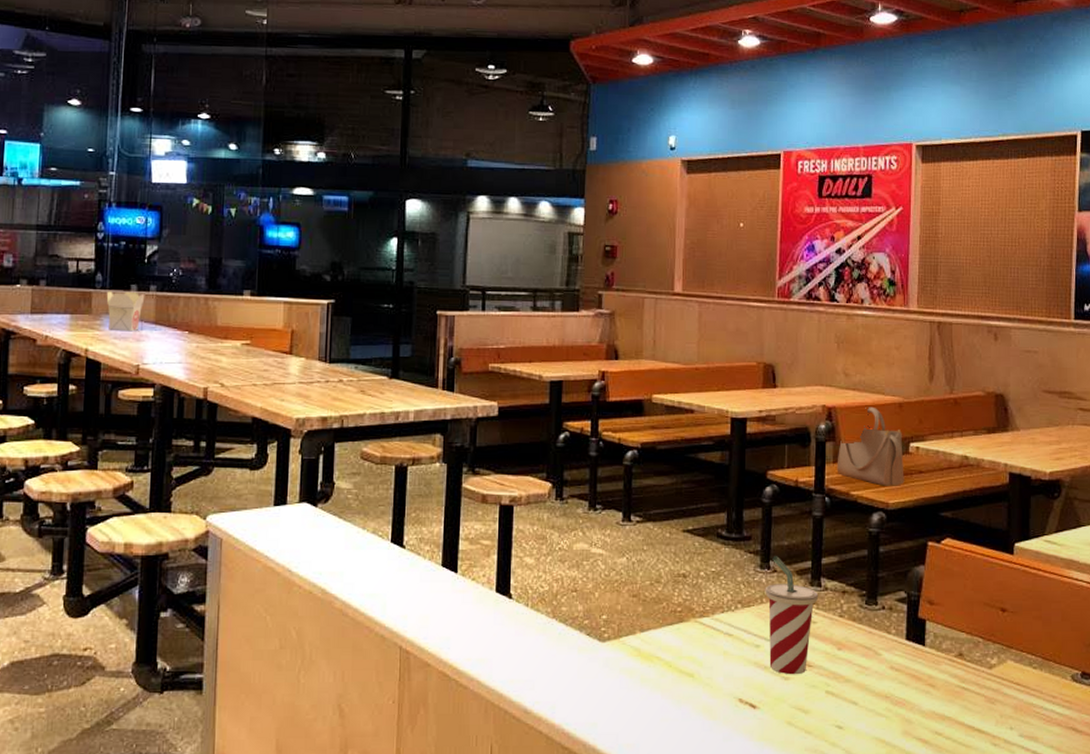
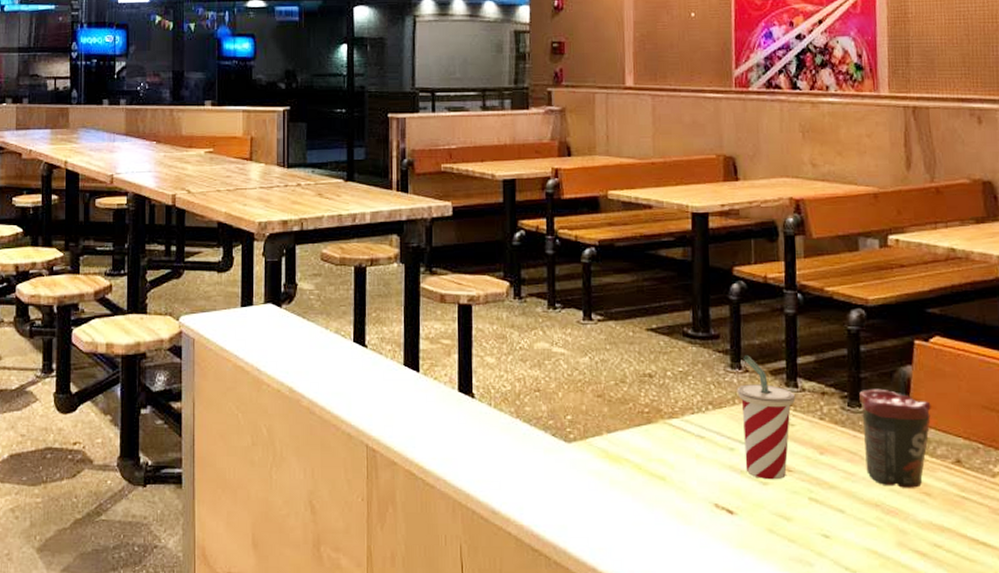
takeout container: present [106,291,145,332] -> none [81,106,116,144]
handbag: present [837,406,904,486] -> none [808,198,884,281]
food container: none [875,587,939,680] -> present [858,388,931,488]

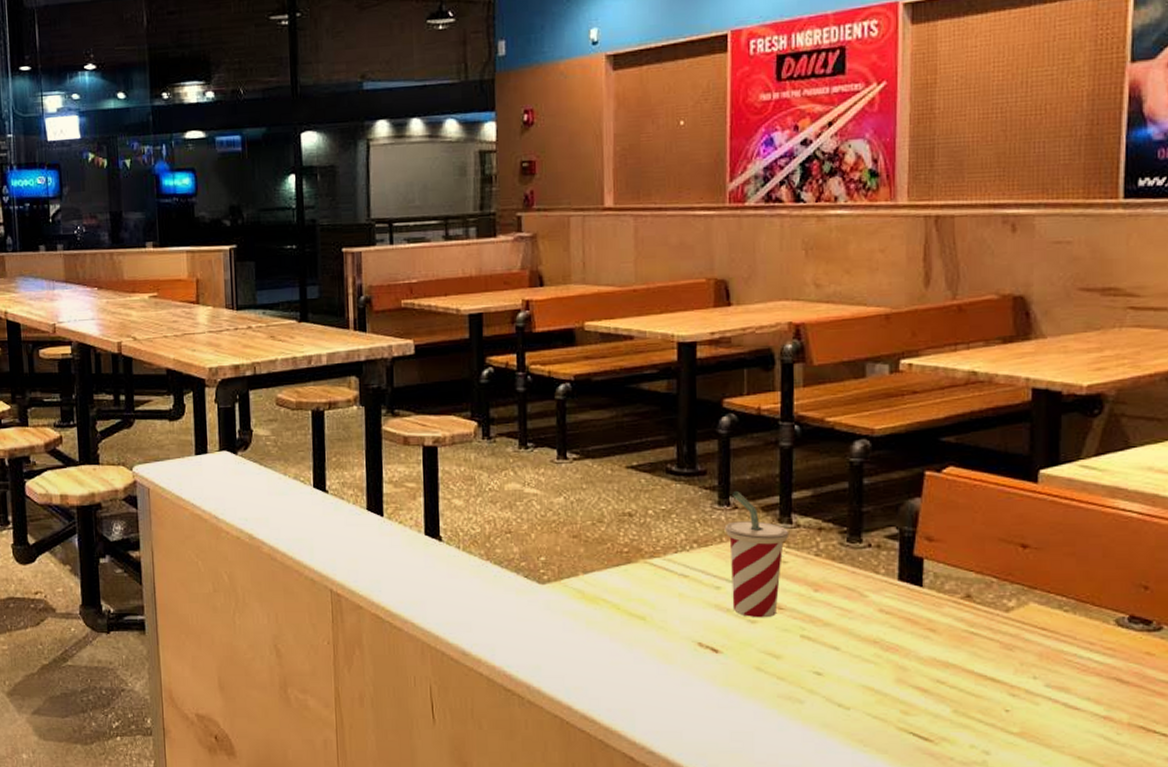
food container: present [858,388,931,488] -> none [859,523,941,624]

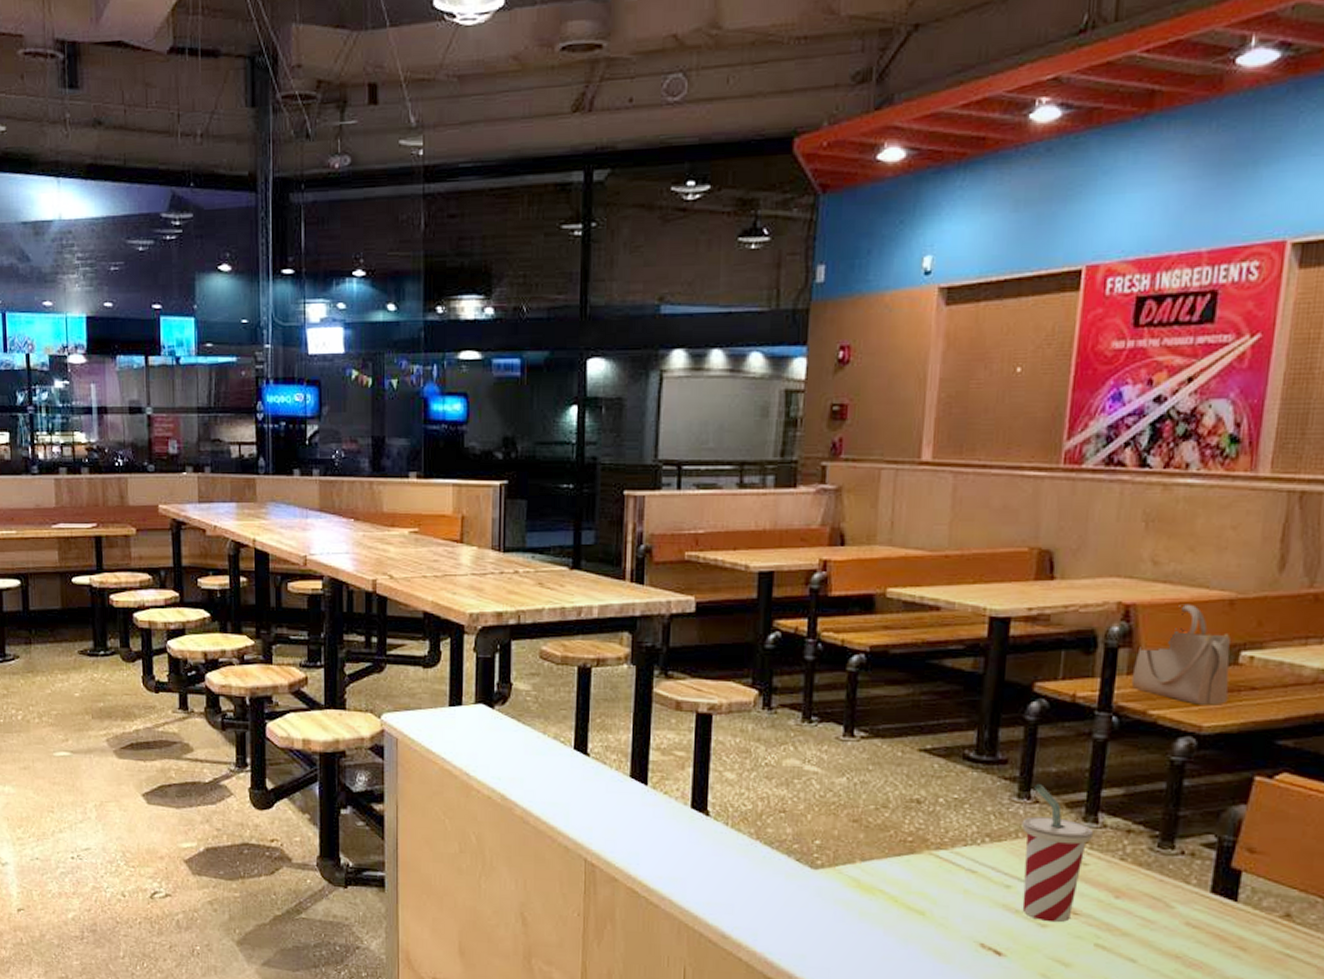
handbag: none [808,320,894,410] -> present [1131,604,1232,705]

